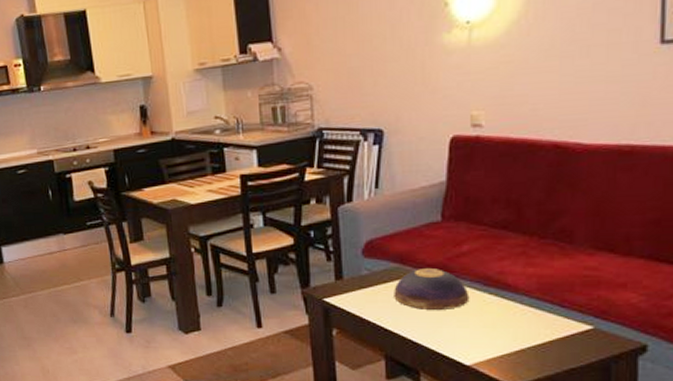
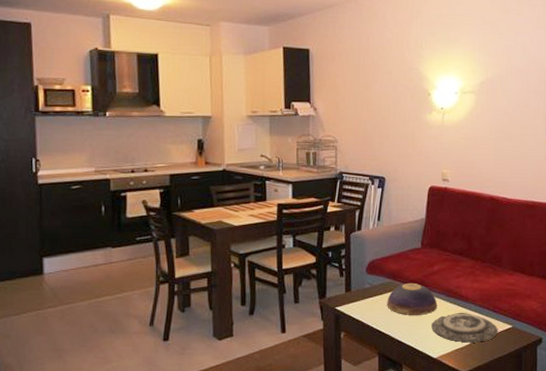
plate: none [461,306,569,348] -> present [432,312,498,343]

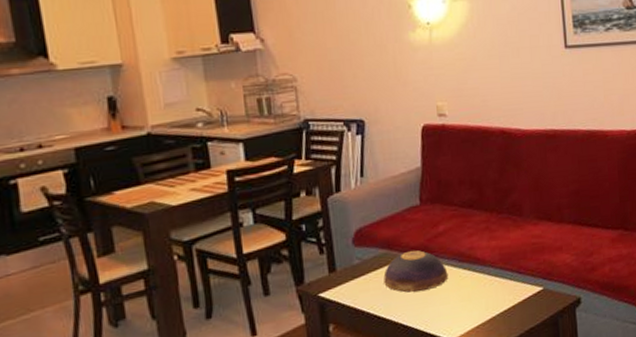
plate: present [432,312,498,343] -> none [443,278,526,317]

